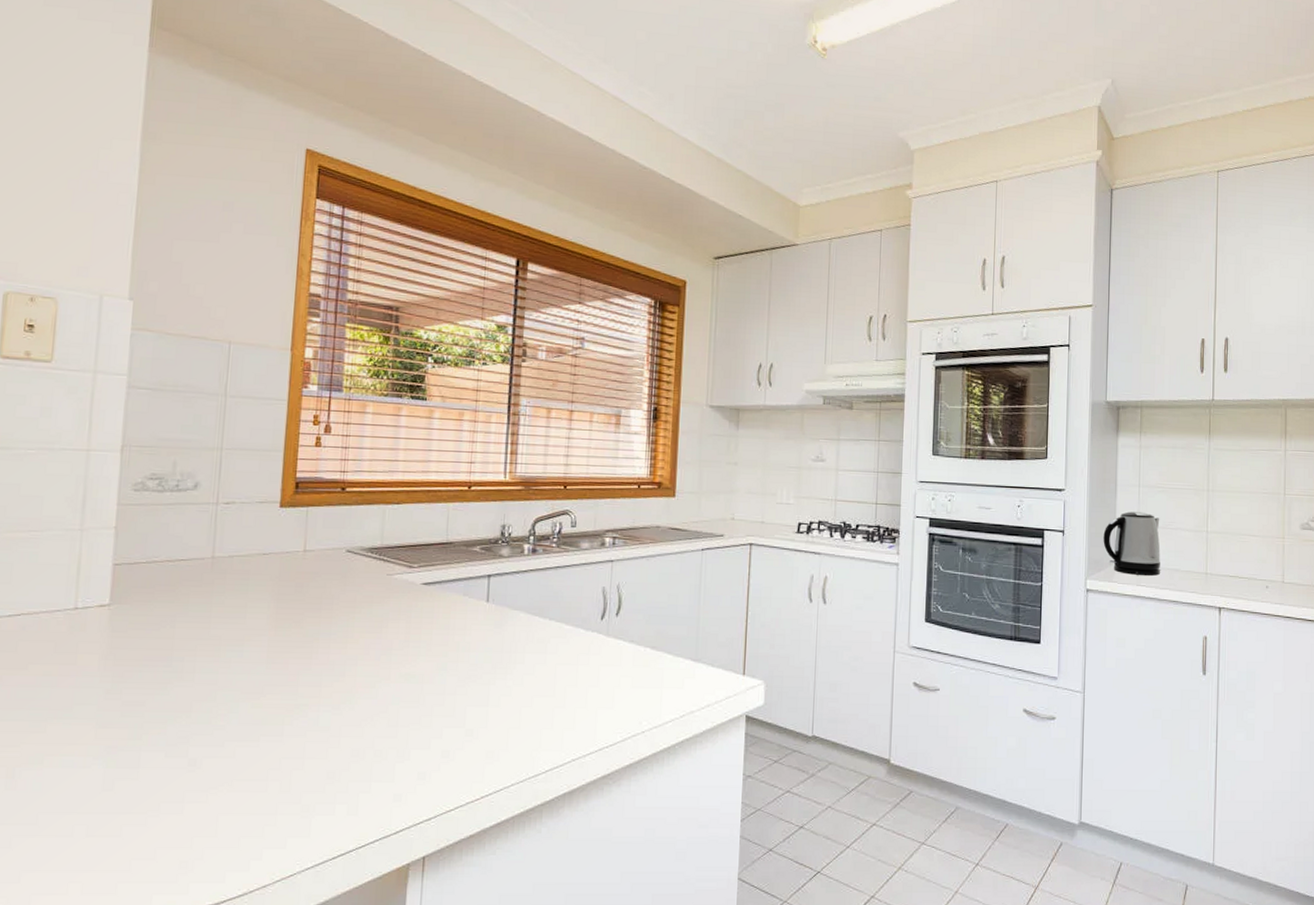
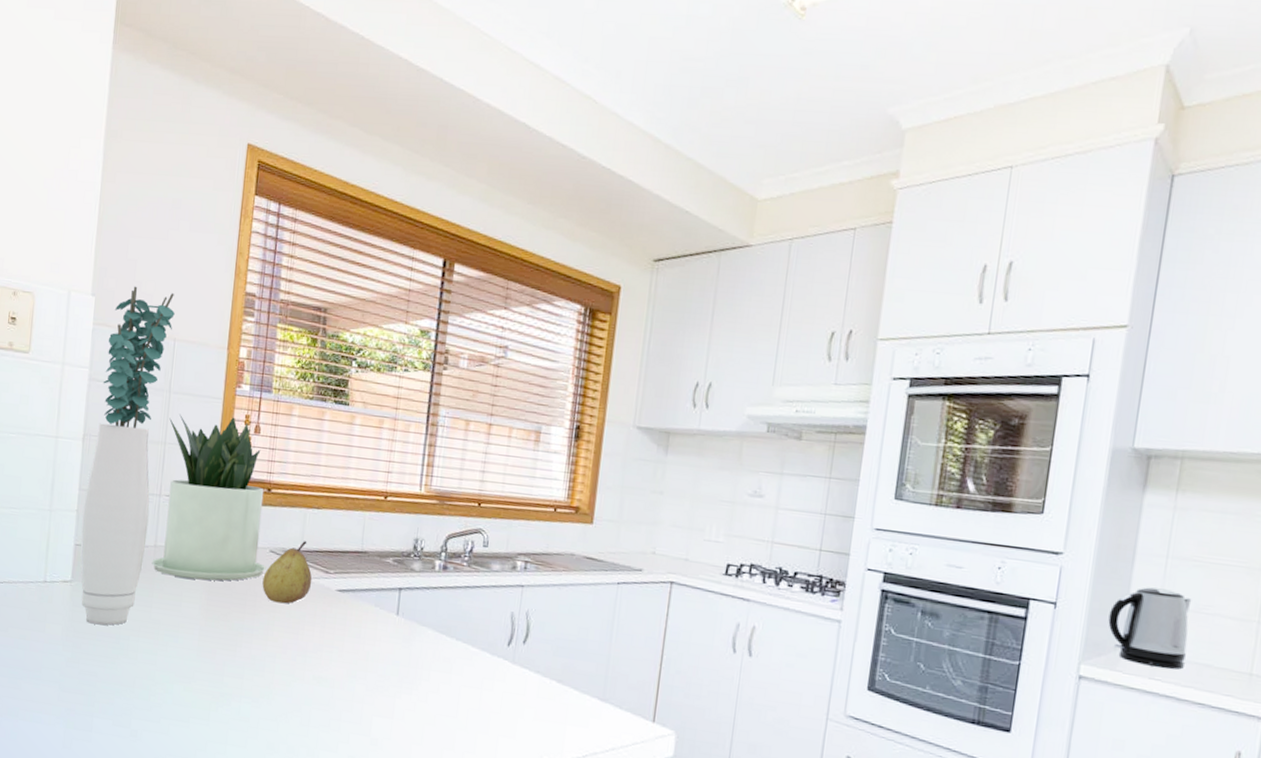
vase: none [120,289,229,649] -> present [80,286,175,626]
planter: none [209,418,343,588] -> present [151,414,267,581]
fruit: none [339,537,395,603] -> present [262,541,313,604]

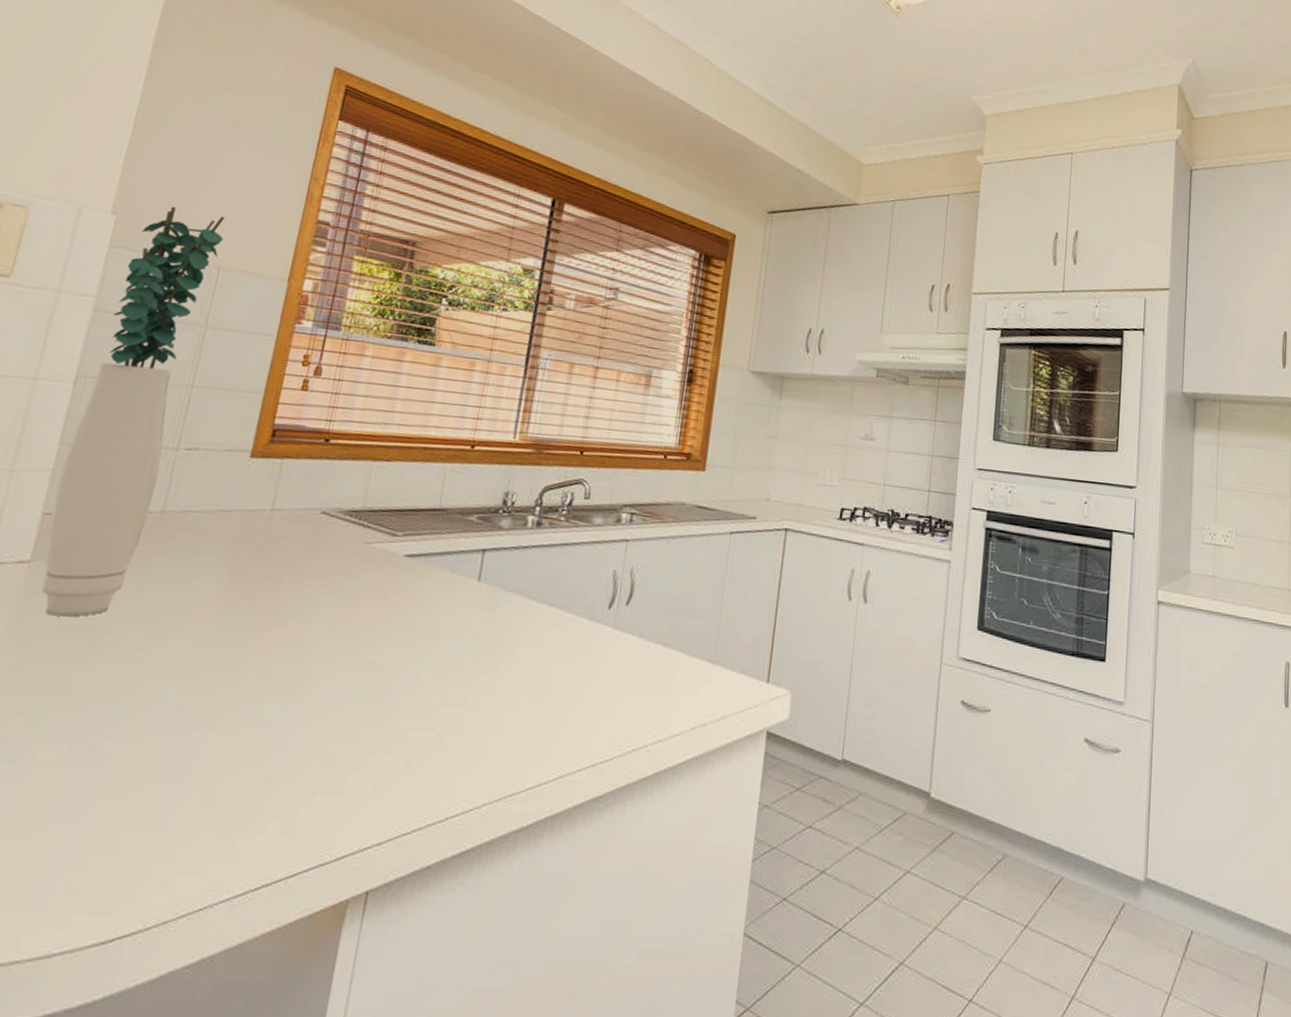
planter: present [151,414,267,581] -> none [154,352,321,552]
fruit: present [262,541,313,604] -> none [307,499,375,575]
kettle: present [1108,587,1192,670] -> none [1177,515,1240,591]

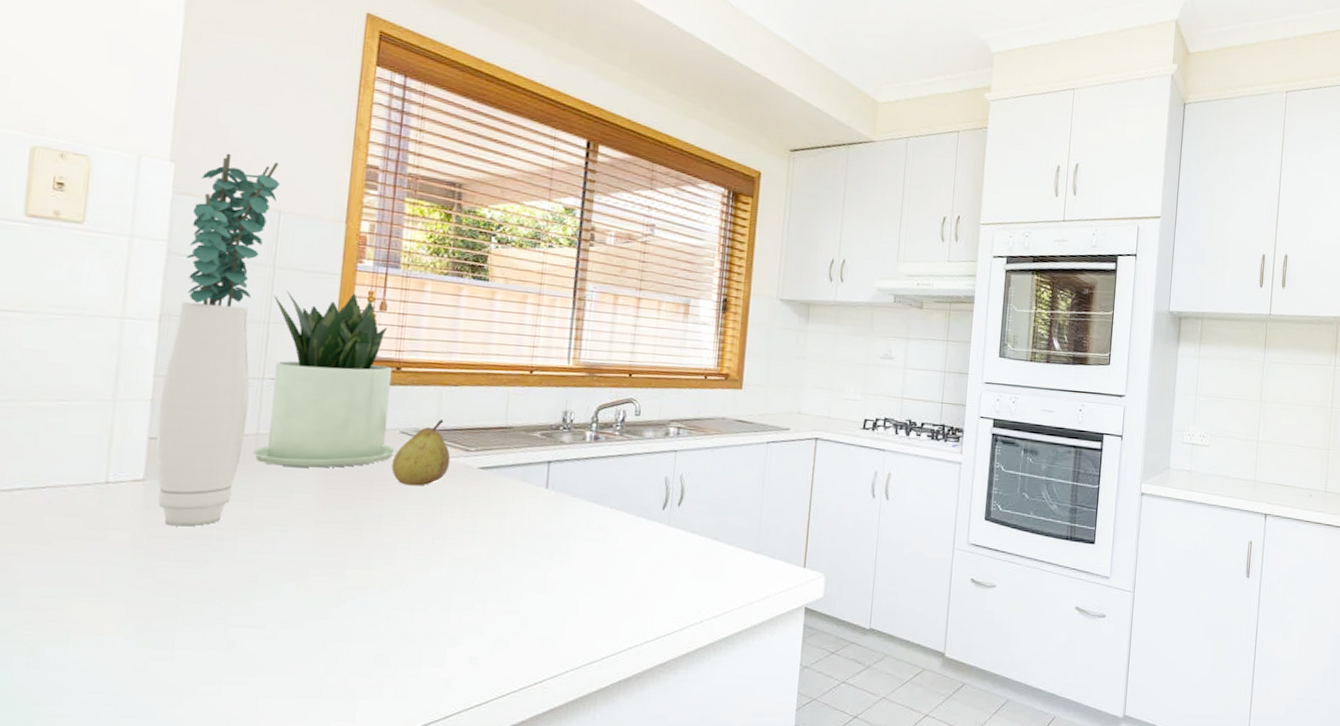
planter: none [154,352,321,552] -> present [253,290,397,468]
fruit: none [307,499,375,575] -> present [391,420,451,486]

